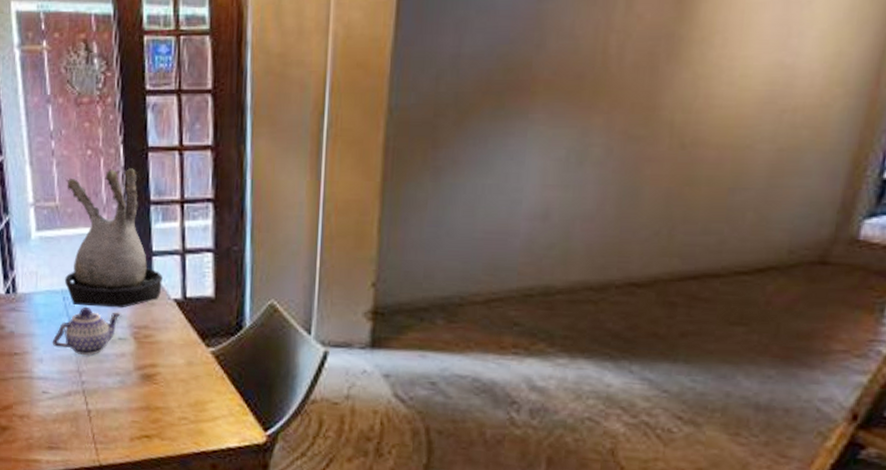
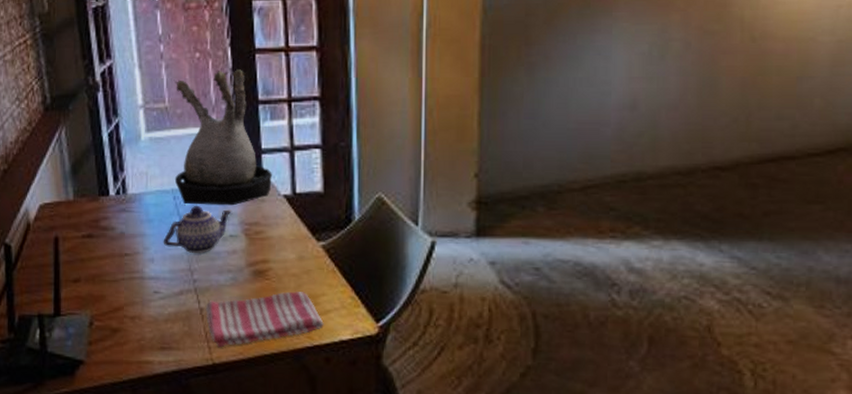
dish towel: none [93,396,211,450] -> present [205,291,324,348]

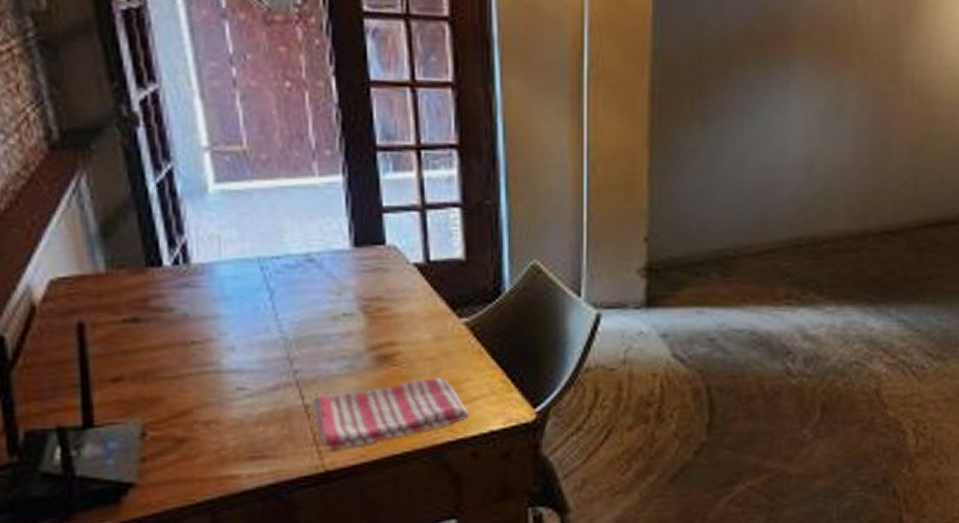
teapot: present [163,206,232,253] -> none [247,278,344,337]
plant: present [173,68,273,206] -> none [254,104,399,277]

